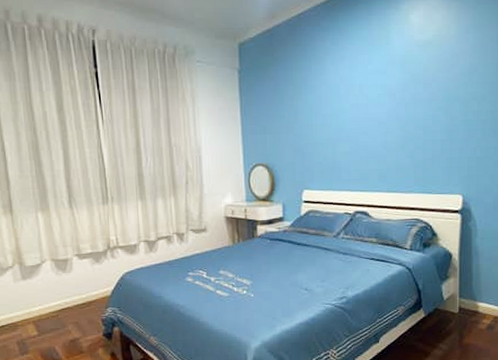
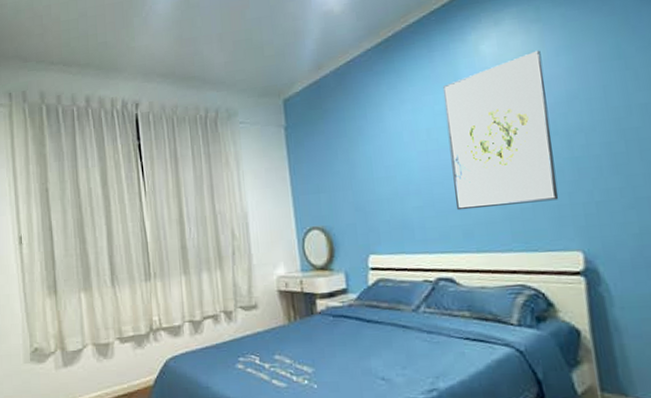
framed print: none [375,26,455,157] -> present [443,50,559,211]

